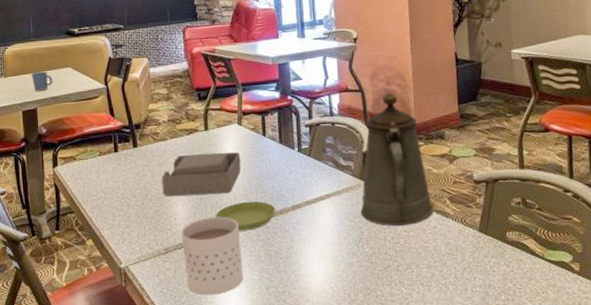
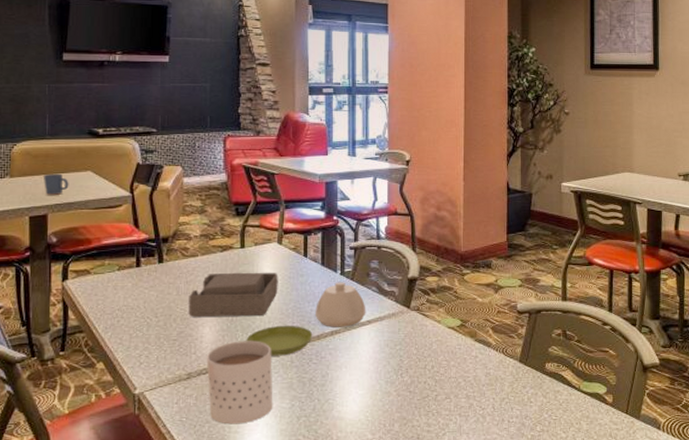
sugar bowl: none [277,158,325,202] -> present [316,282,366,328]
coffee pot: present [360,93,434,226] -> none [402,219,476,354]

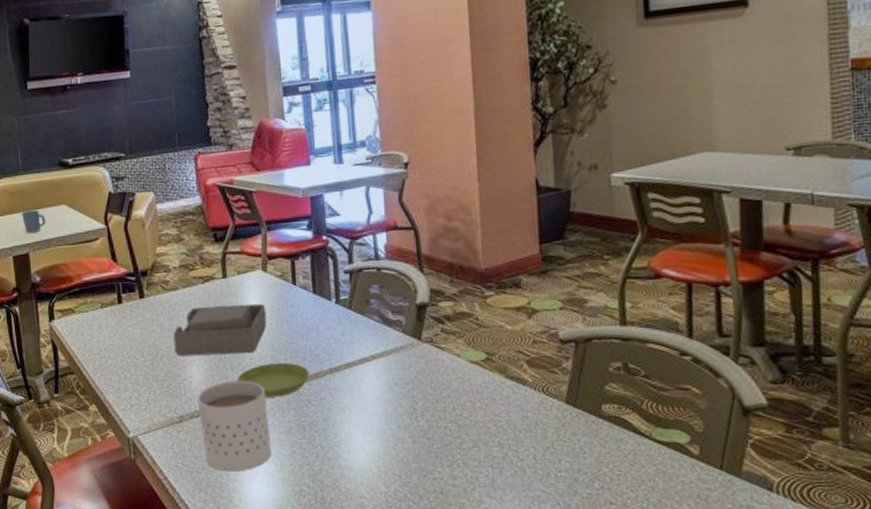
sugar bowl: present [316,282,366,328] -> none [310,311,369,364]

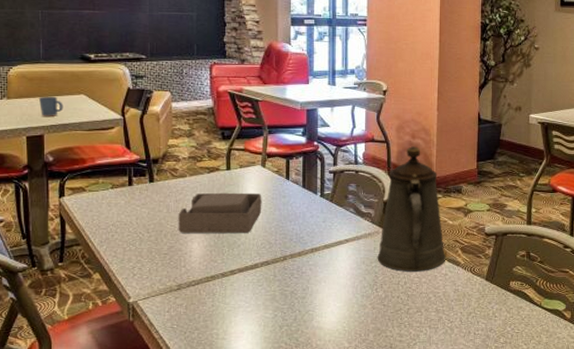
mug: present [196,380,272,472] -> none [195,256,258,332]
saucer: present [237,362,310,398] -> none [232,242,294,271]
coffee pot: none [414,231,507,394] -> present [377,146,446,272]

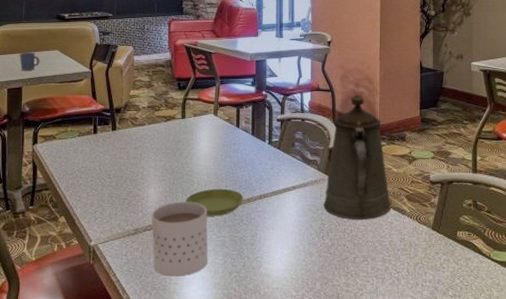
napkin holder: present [178,192,262,233] -> none [136,140,214,179]
mug: none [195,256,258,332] -> present [151,201,208,277]
saucer: none [232,242,294,271] -> present [185,188,244,216]

